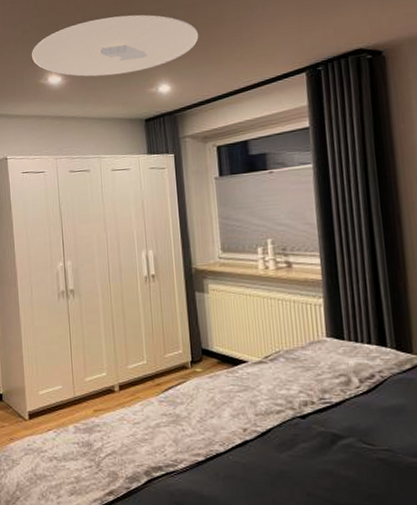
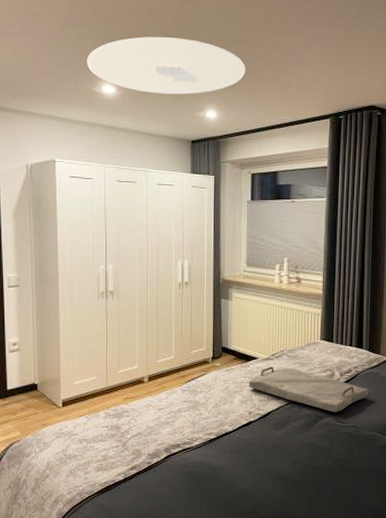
serving tray: none [238,372,404,430] -> present [248,367,369,412]

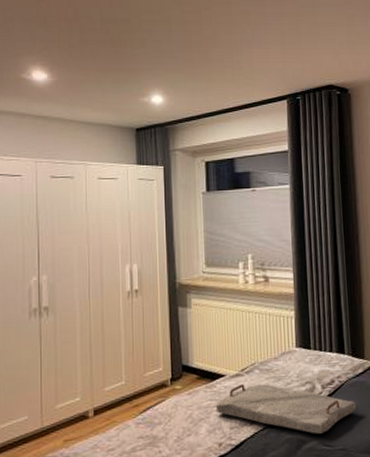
ceiling lamp: present [86,37,246,95] -> none [13,19,193,79]

